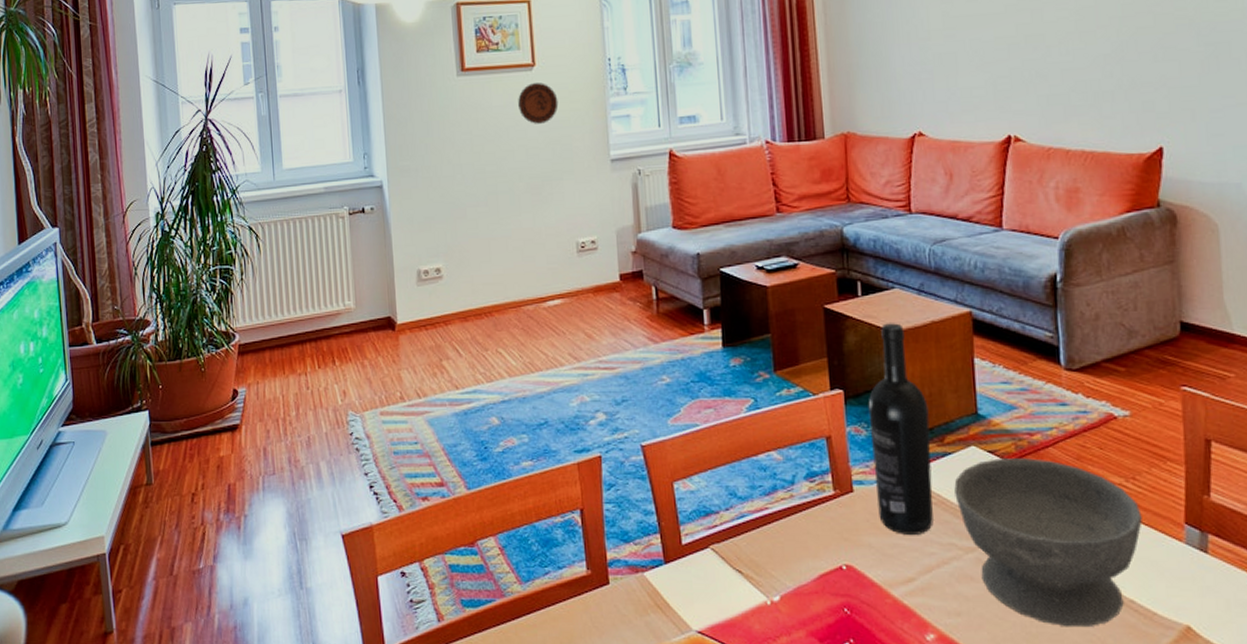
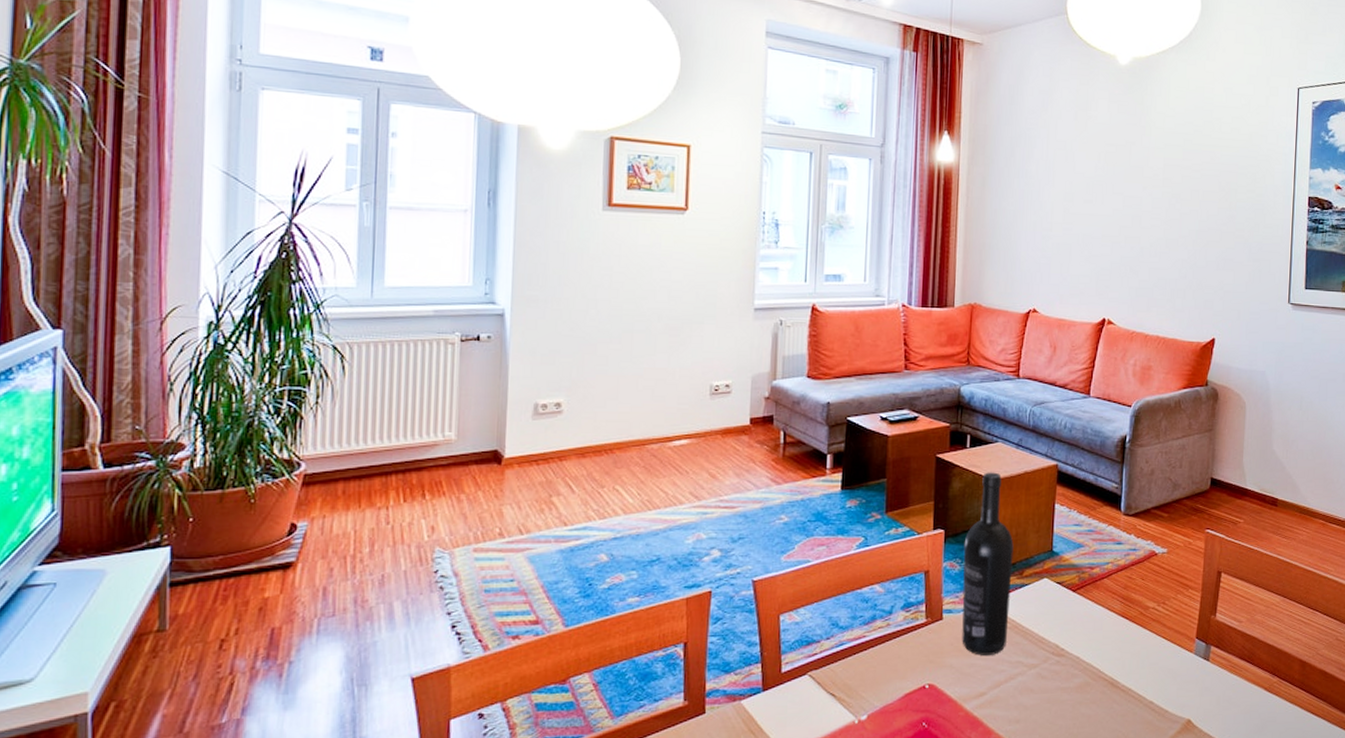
decorative plate: present [518,83,559,124] -> none [665,227,708,267]
bowl: present [954,458,1142,626] -> none [1026,588,1166,726]

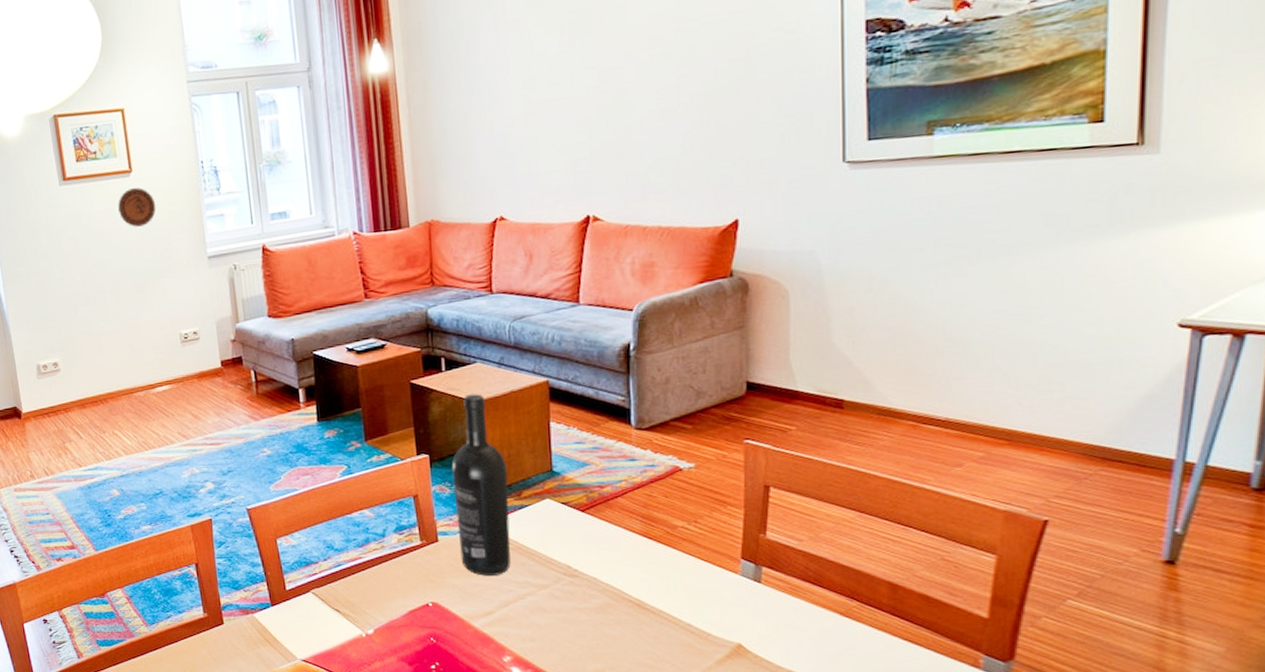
decorative plate: none [665,227,708,267] -> present [118,188,156,227]

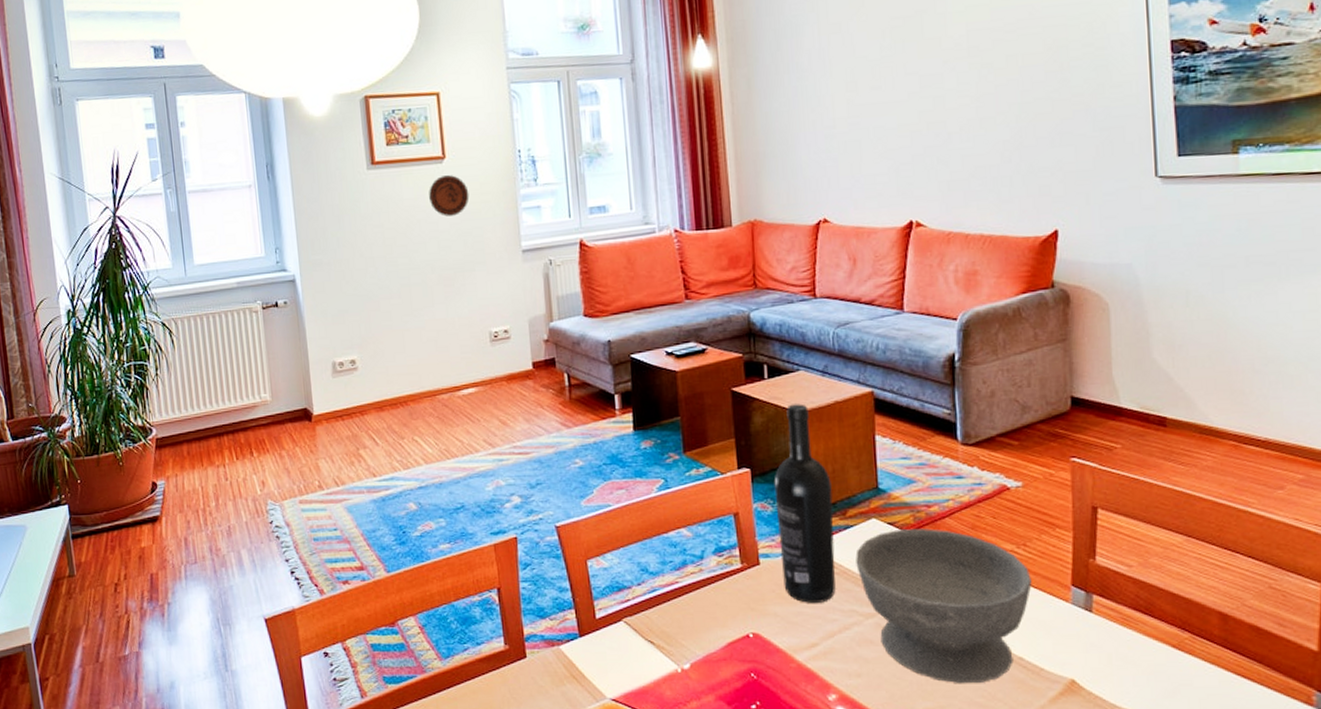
bowl: none [530,507,702,647] -> present [855,528,1032,683]

